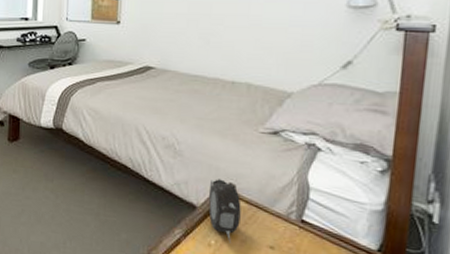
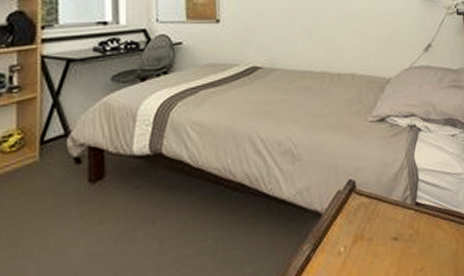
alarm clock: present [208,178,241,244] -> none [330,176,365,246]

